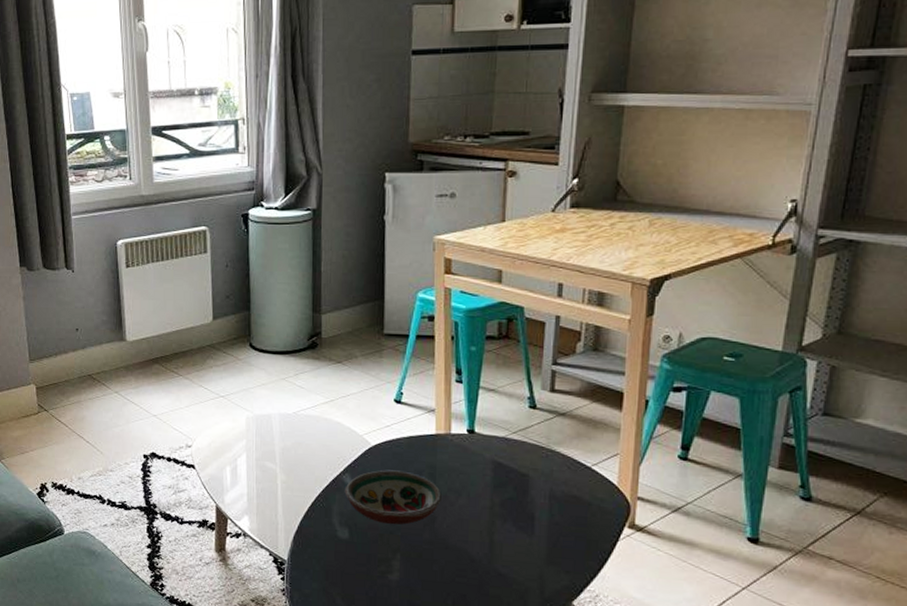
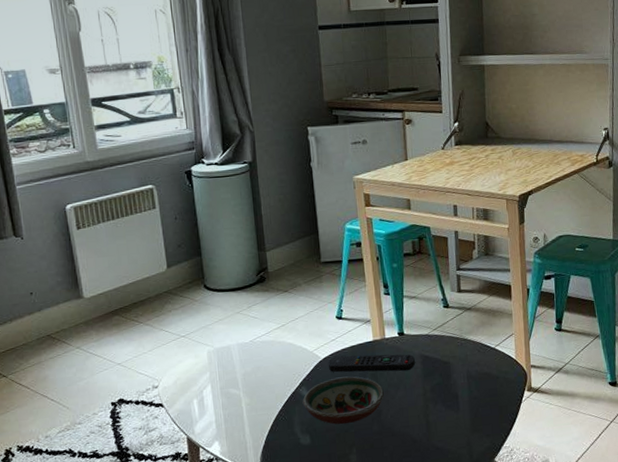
remote control: none [378,444,484,477] -> present [327,354,415,373]

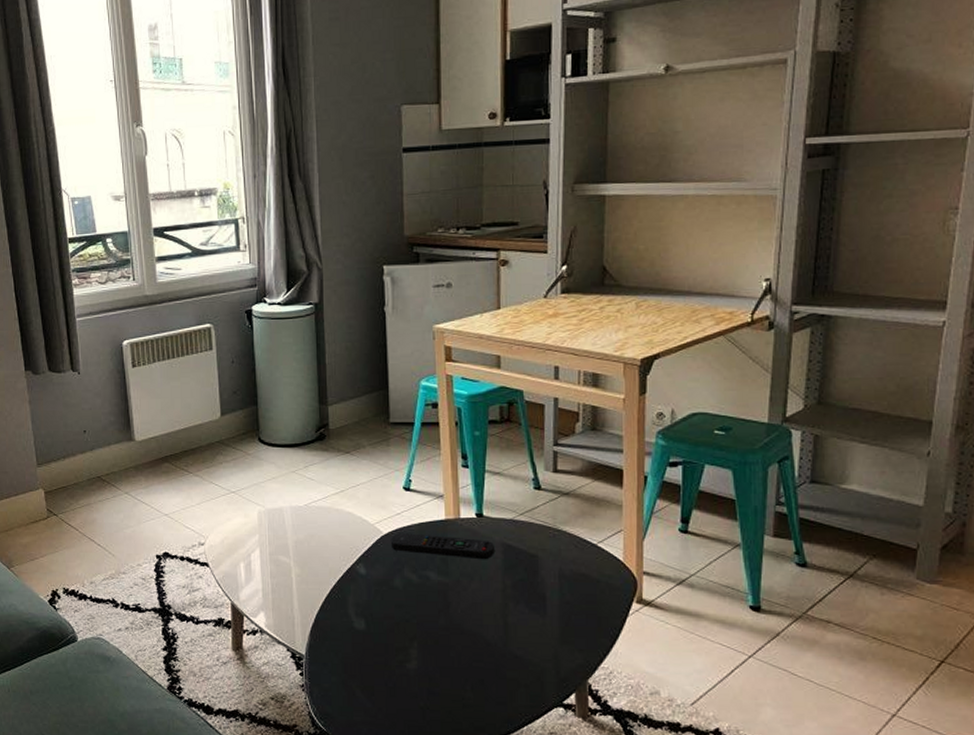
decorative bowl: present [302,376,384,425] -> none [359,557,454,613]

